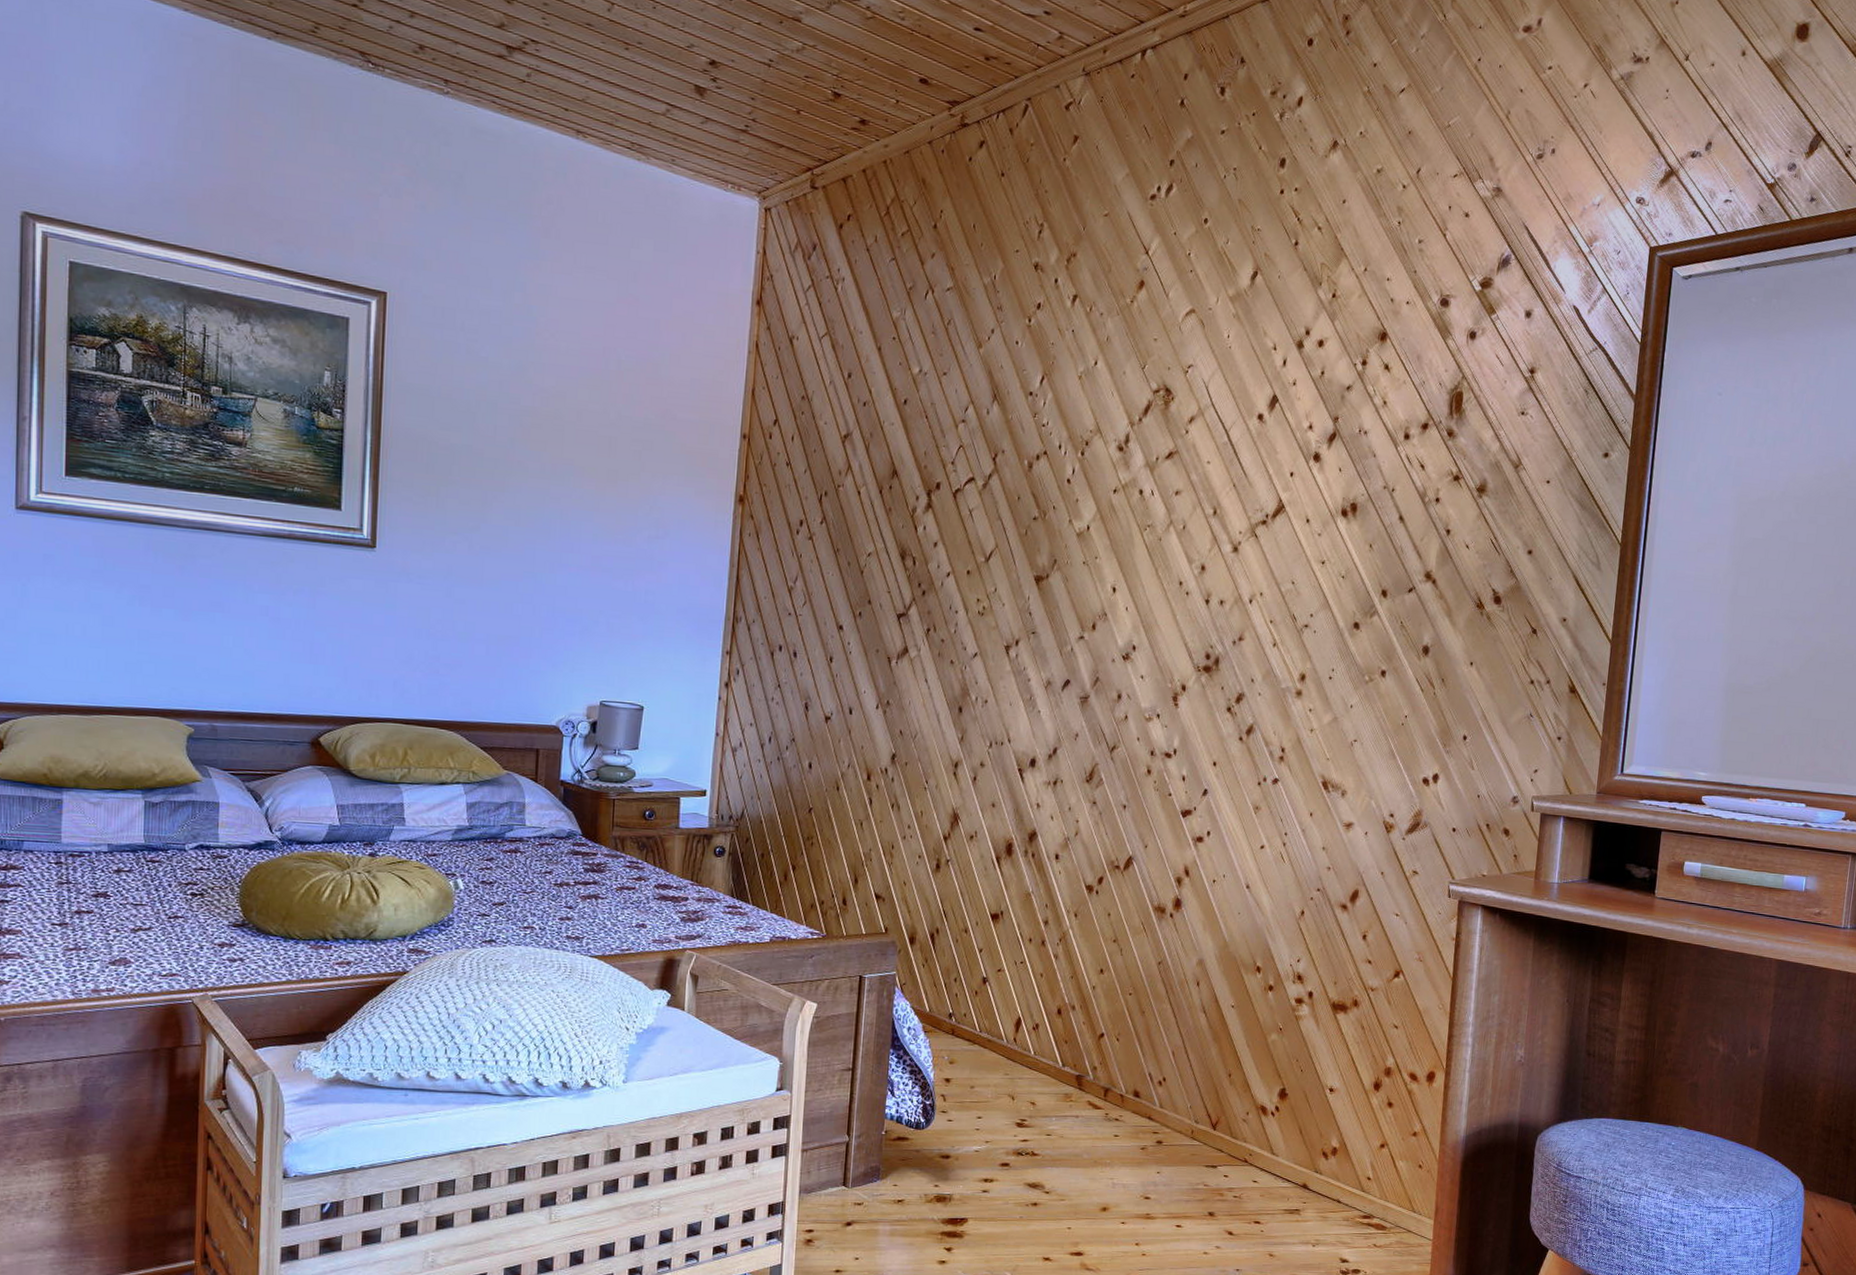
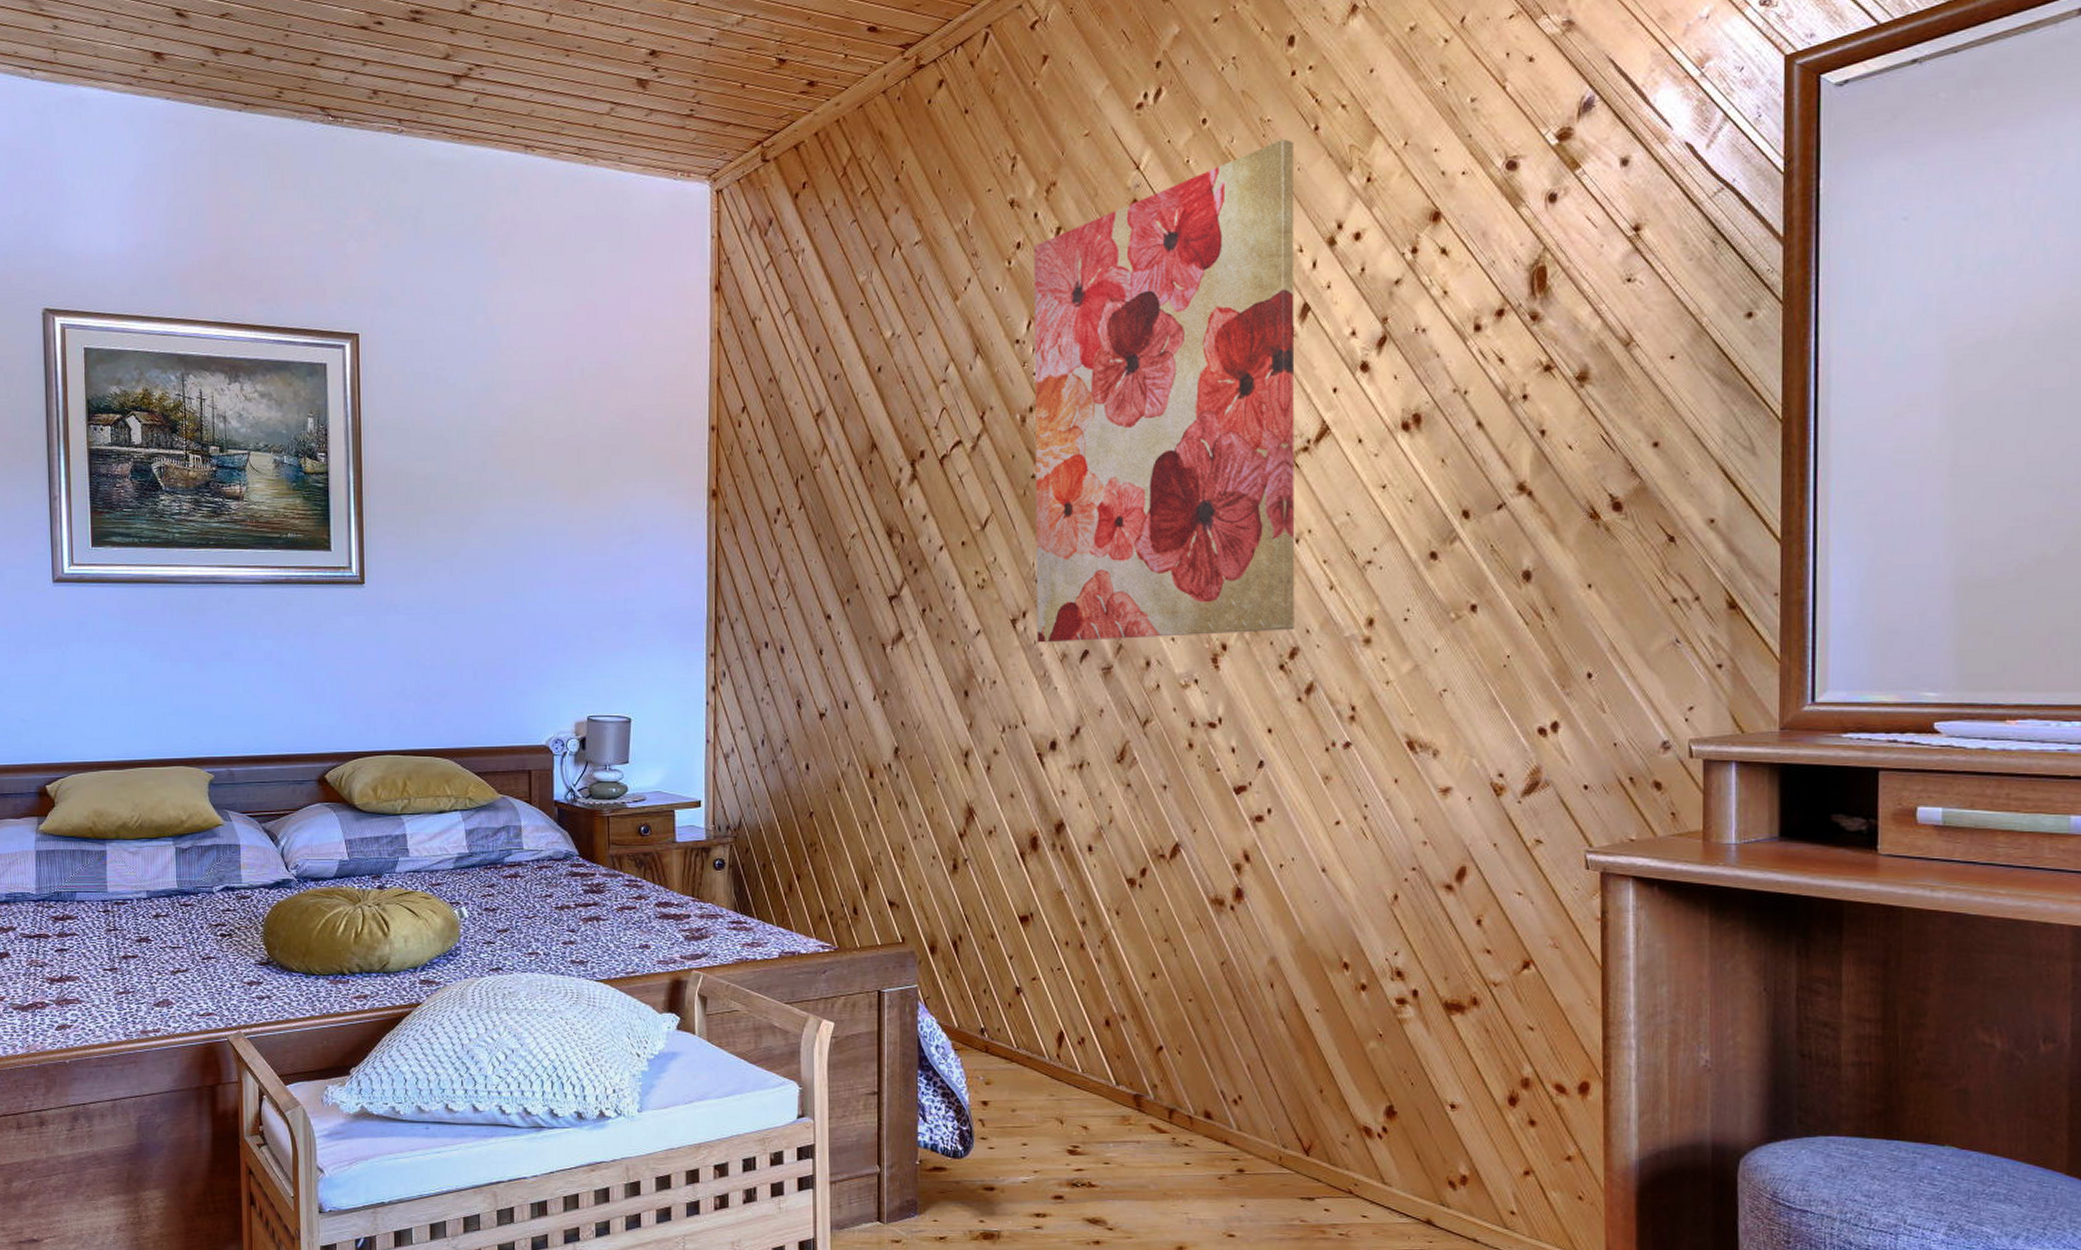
wall art: none [1026,248,1277,679] -> present [1034,139,1295,643]

